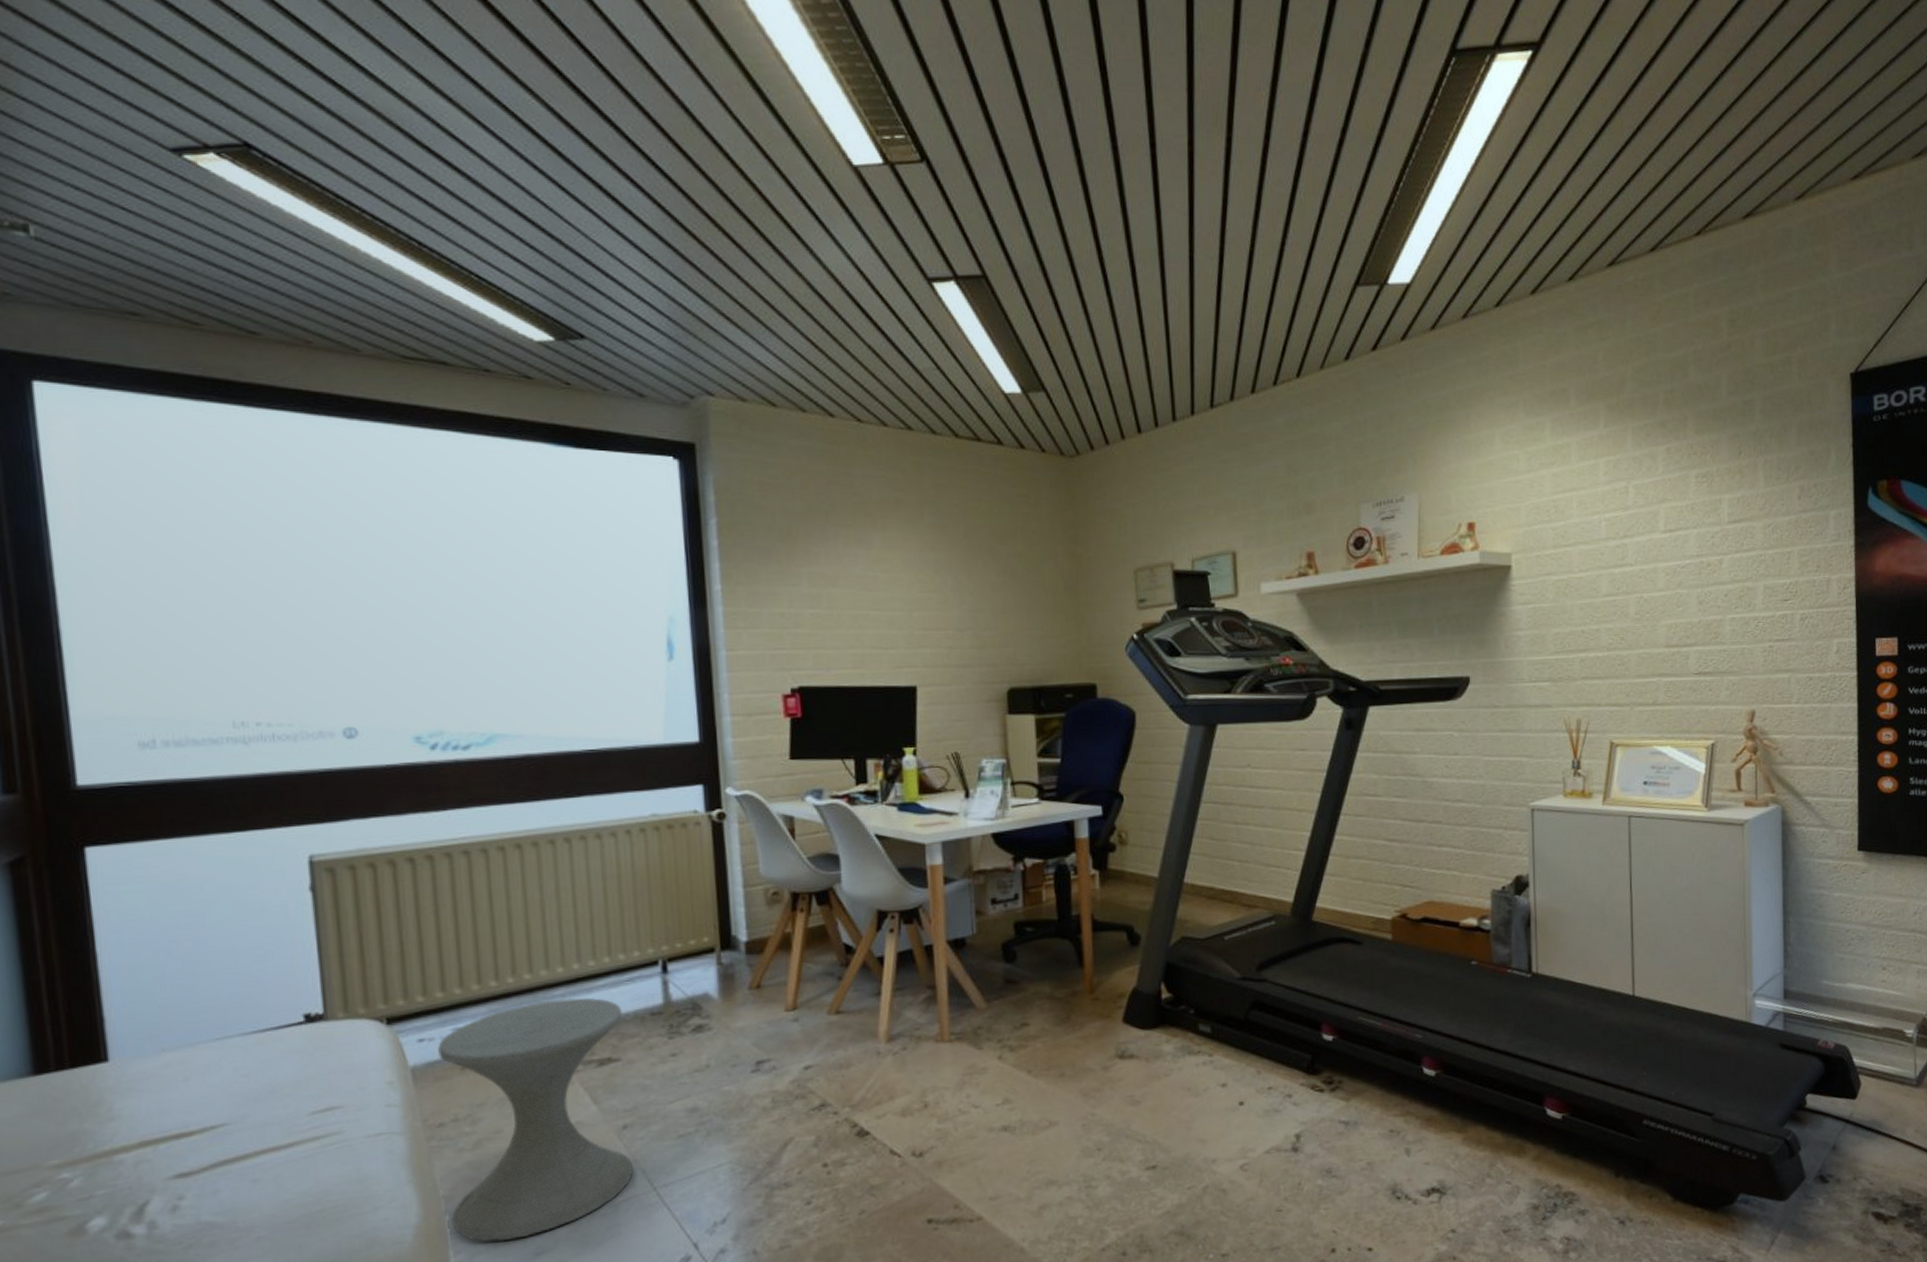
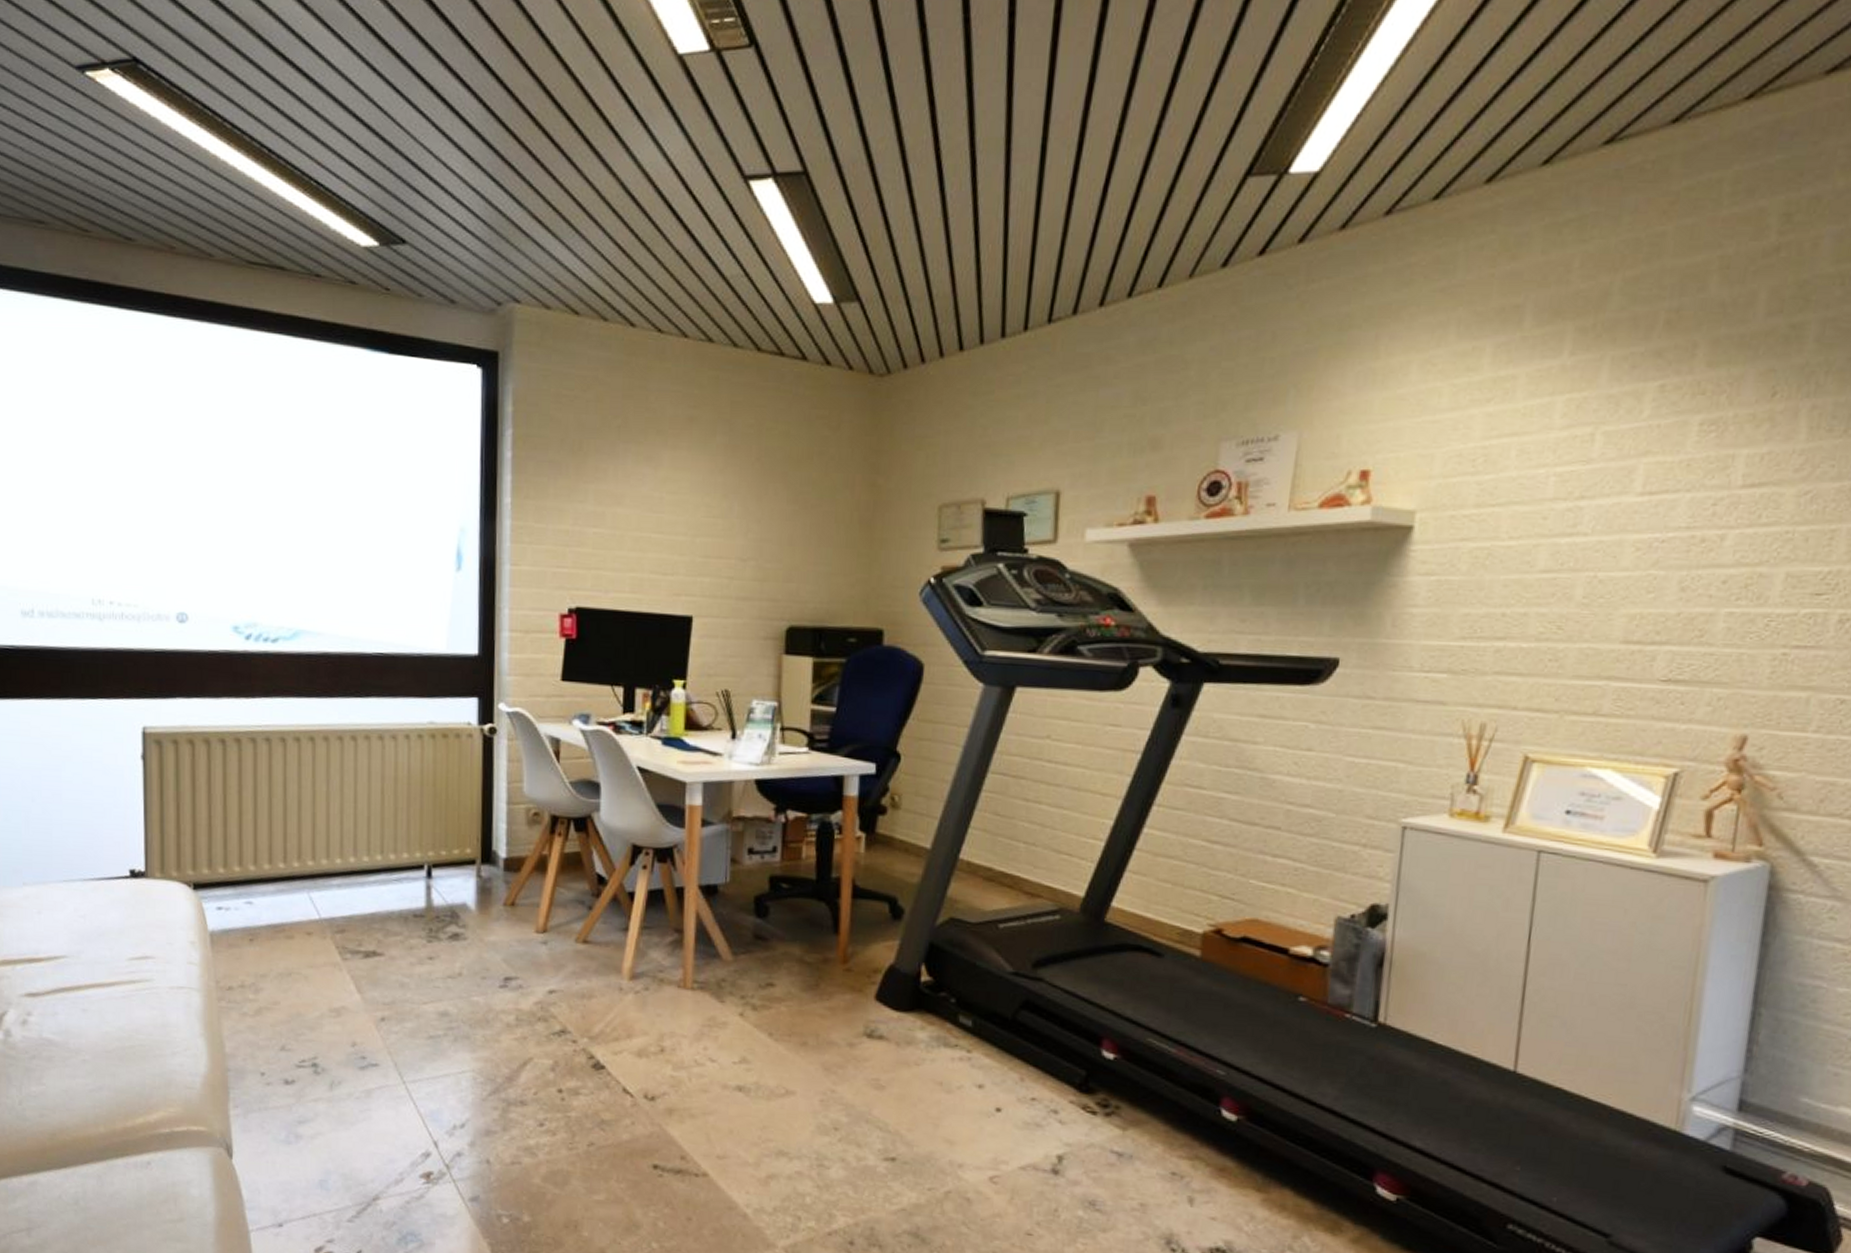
side table: present [438,997,633,1242] -> none [233,888,389,1105]

